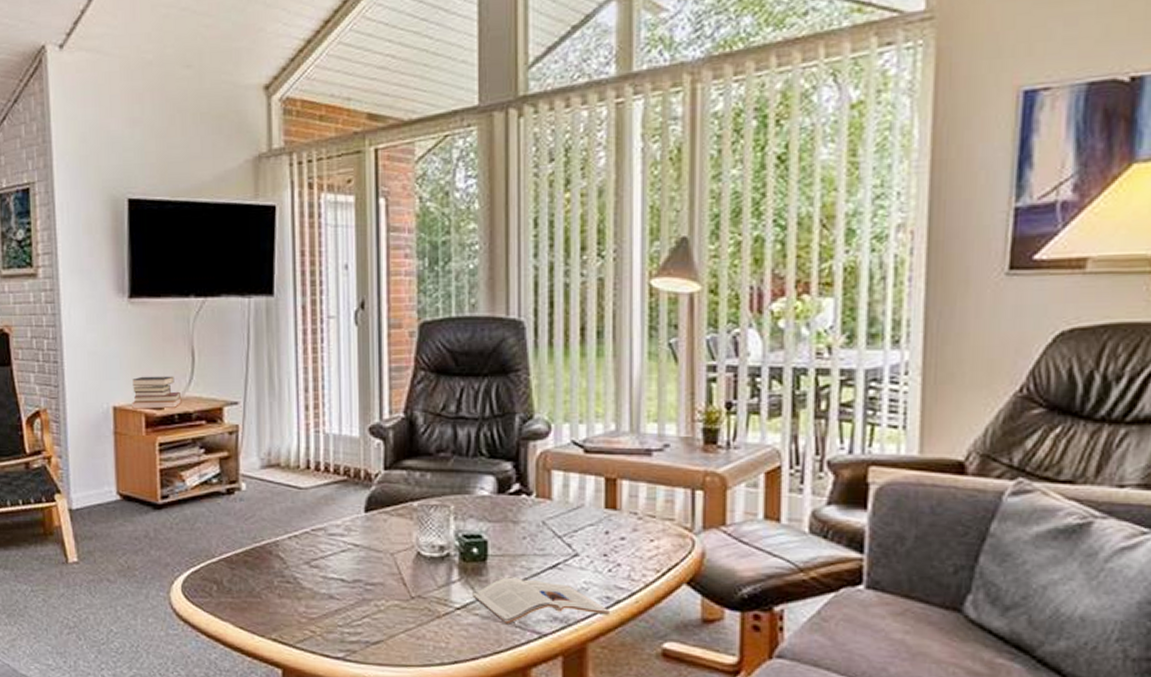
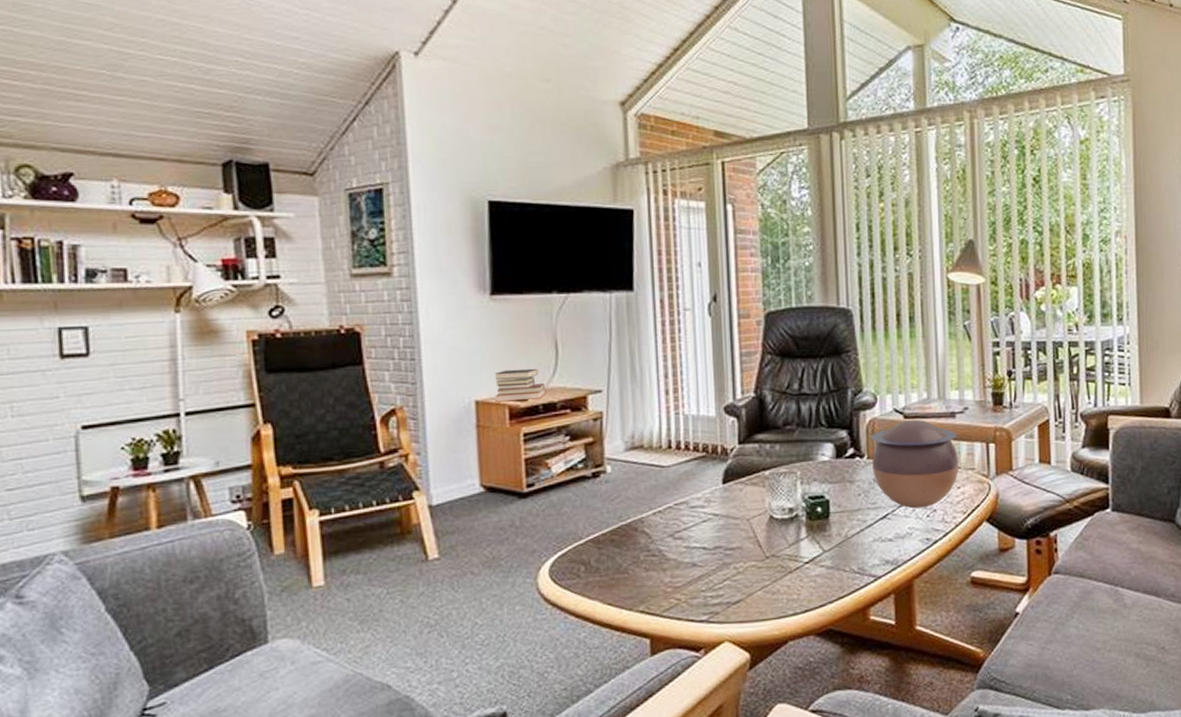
magazine: present [472,577,611,624] -> none [818,530,930,572]
decorative bowl: none [542,454,653,561] -> present [871,419,959,509]

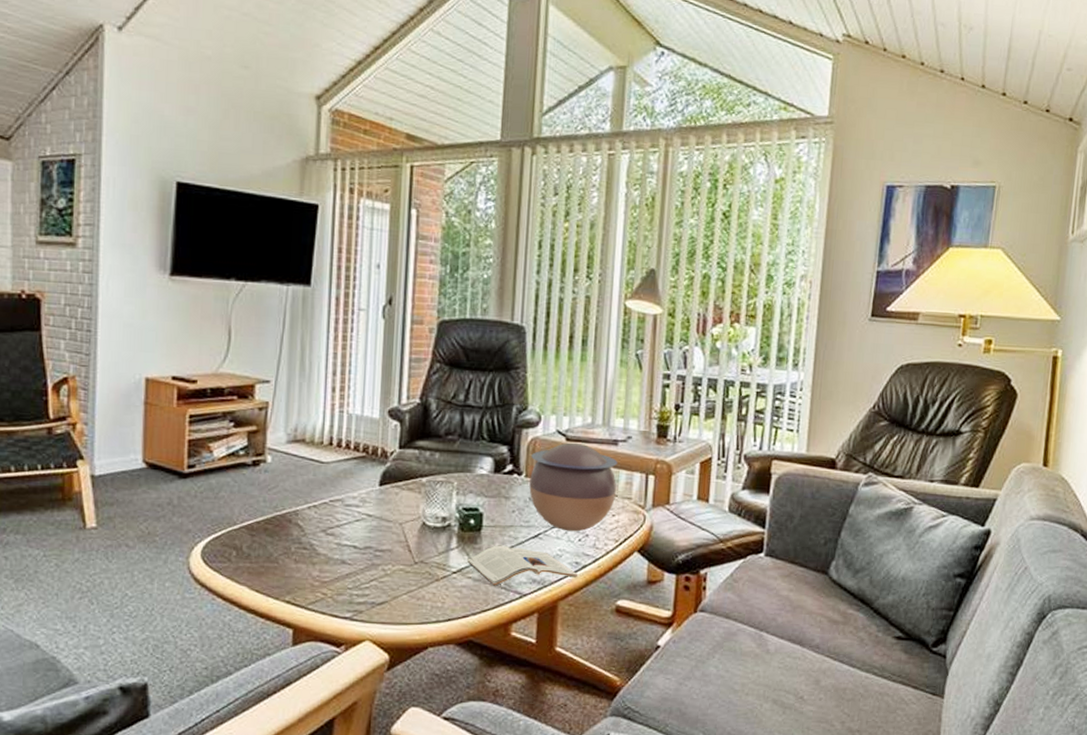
books: present [495,368,546,402] -> none [165,350,216,383]
magazine: none [818,530,930,572] -> present [467,545,578,586]

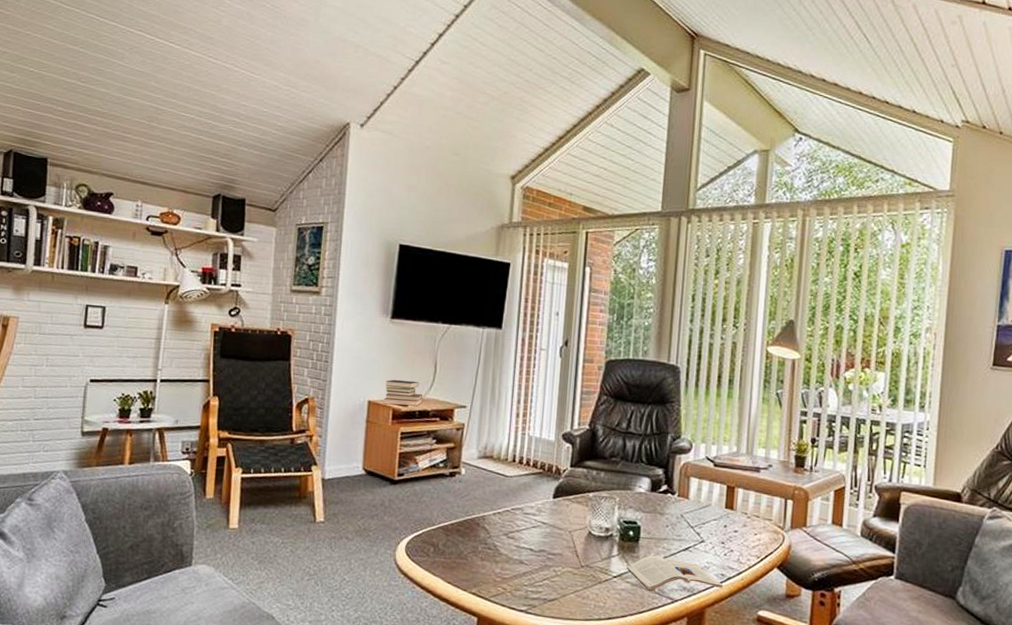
books: none [165,350,216,383] -> present [383,379,423,406]
decorative bowl: present [529,442,618,532] -> none [681,468,760,547]

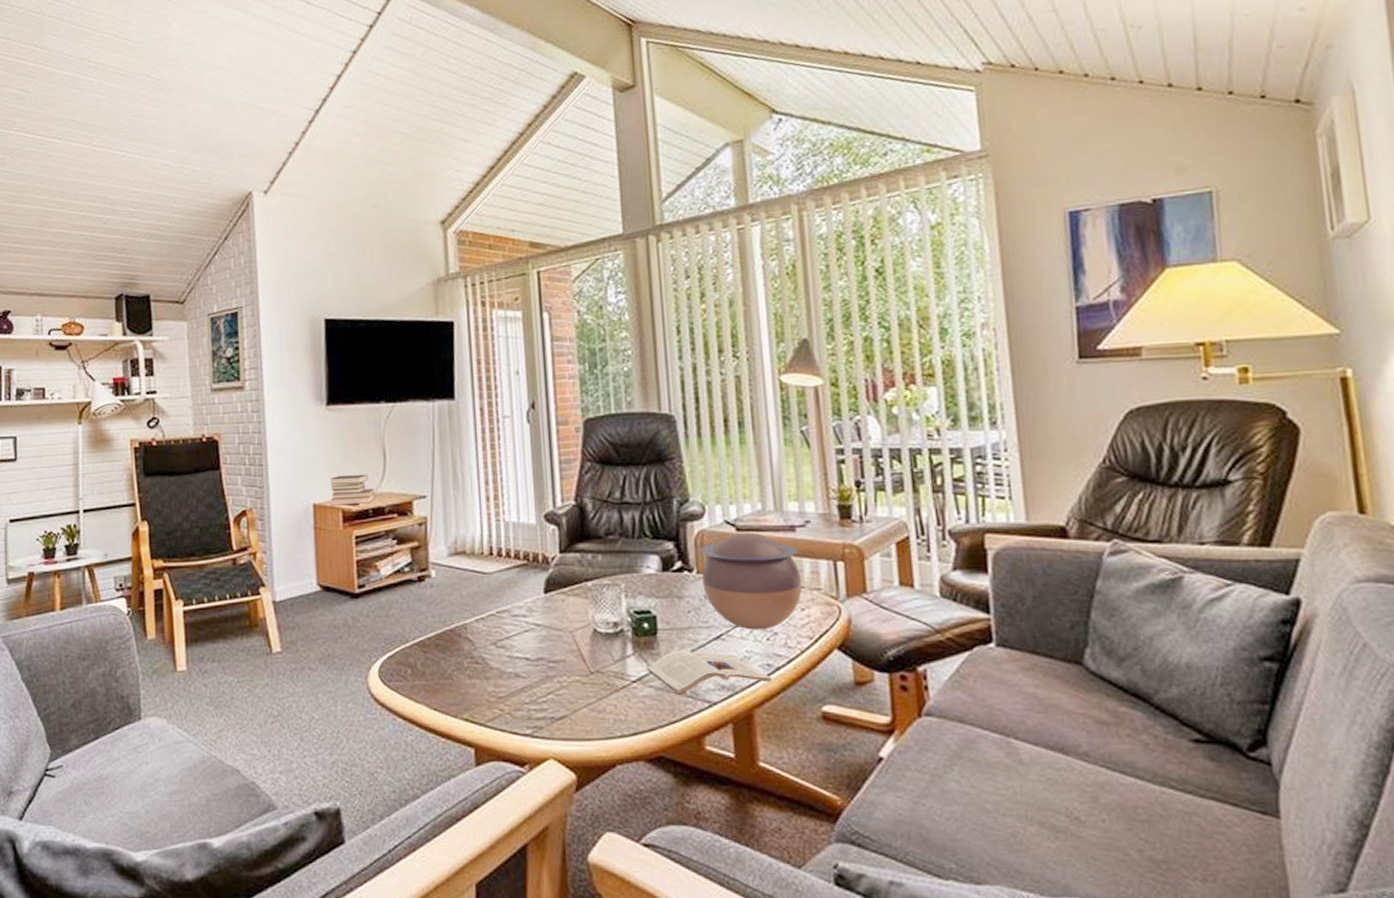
decorative bowl: none [681,468,760,547] -> present [700,532,802,630]

